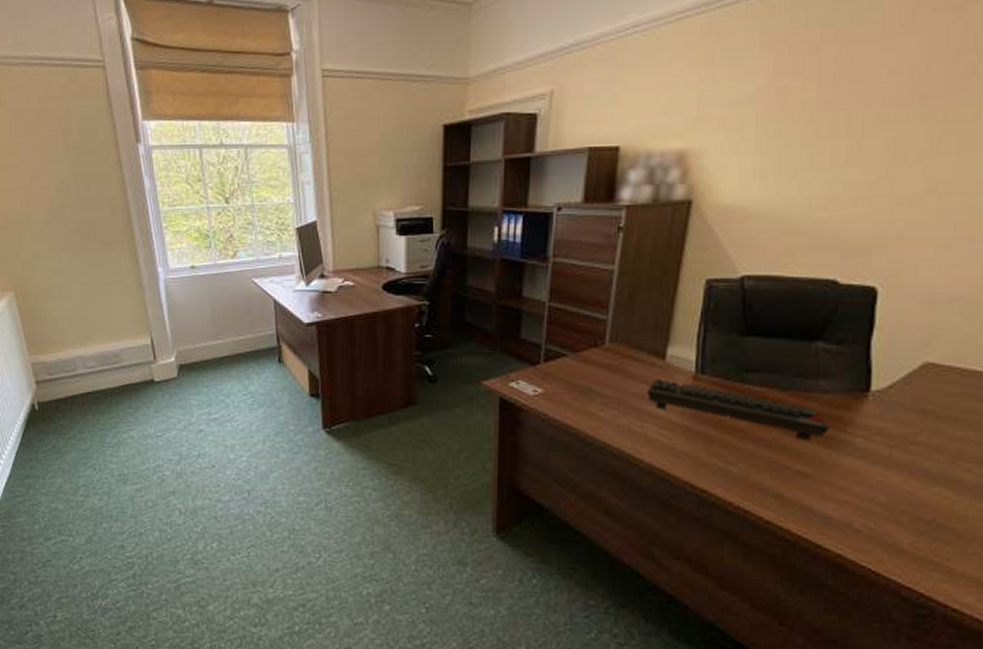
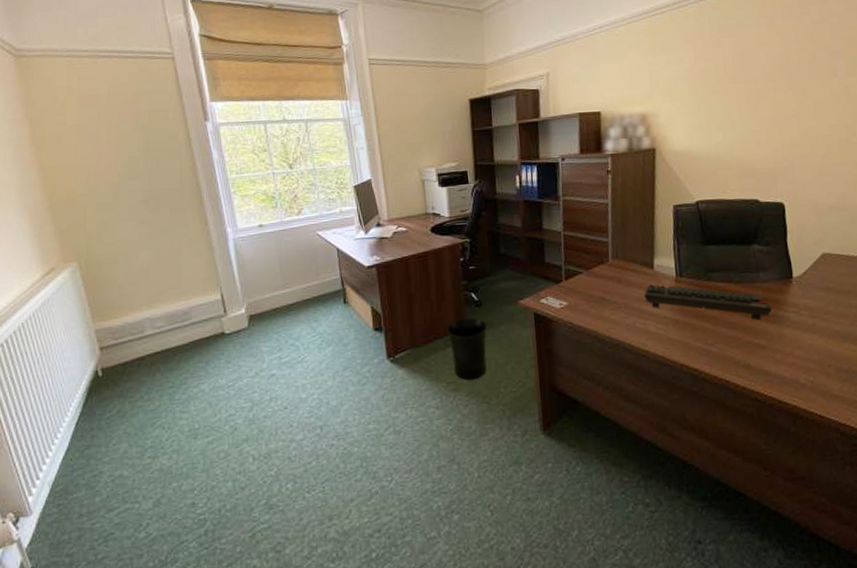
waste bin: none [392,394,440,465] -> present [447,317,487,380]

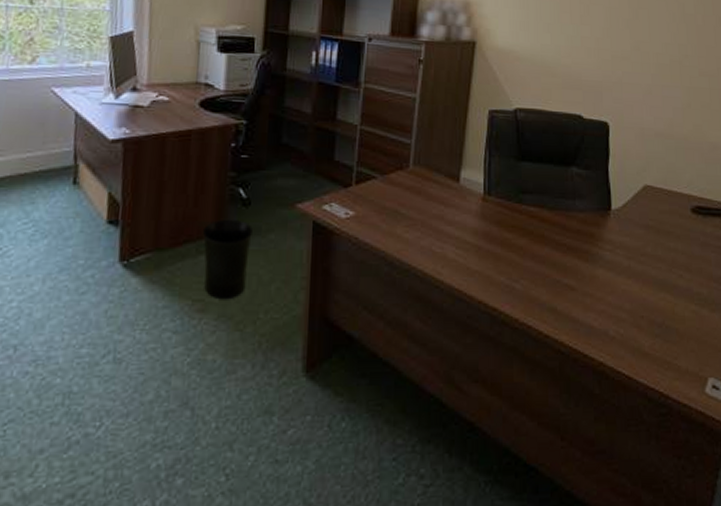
computer keyboard: present [644,284,772,320] -> none [445,200,585,255]

